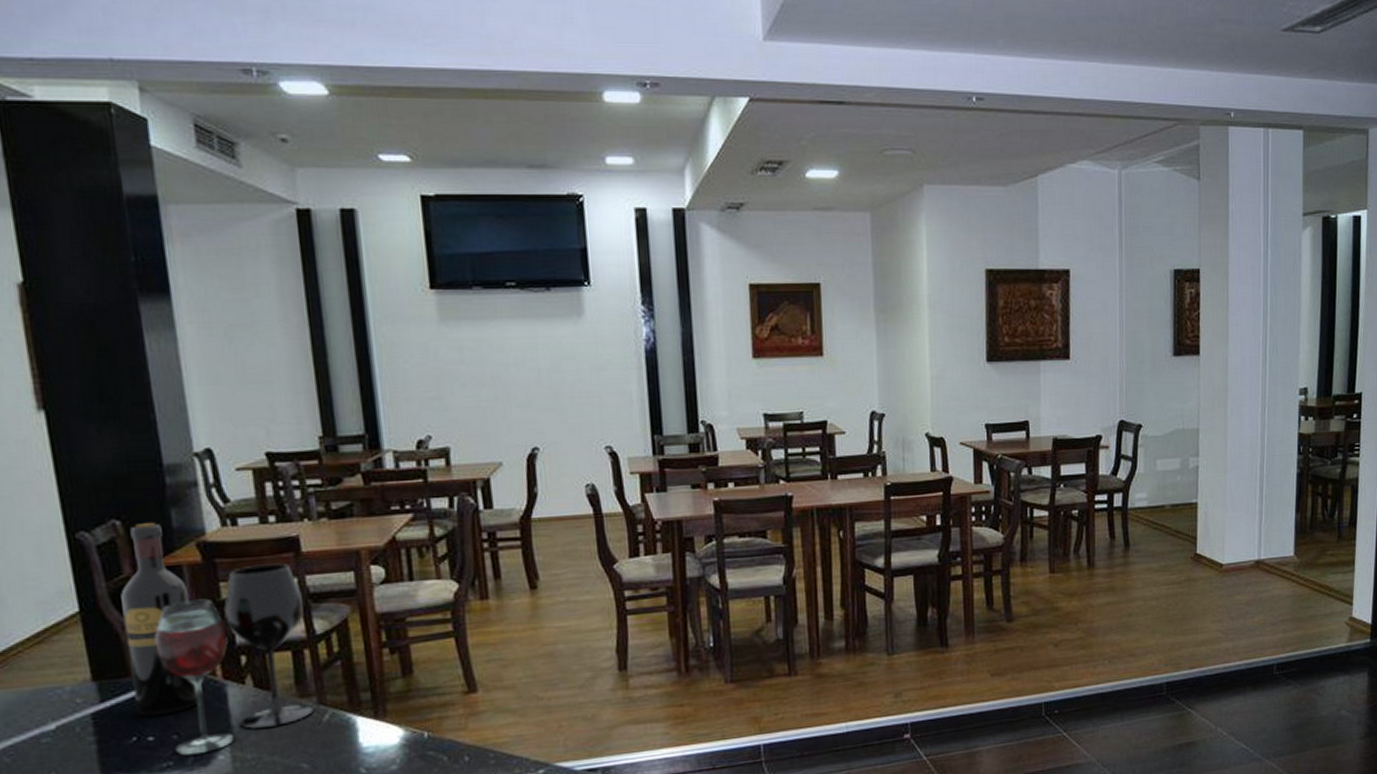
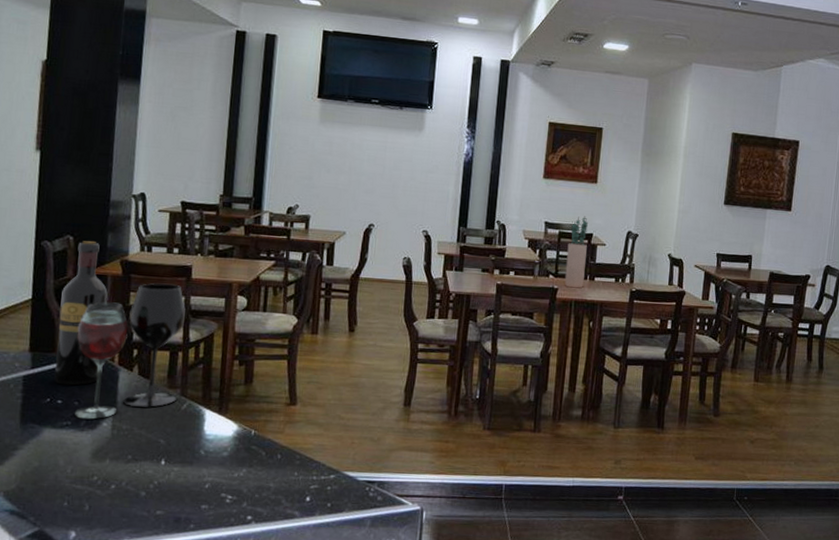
vase: none [797,399,825,493] -> present [564,216,589,289]

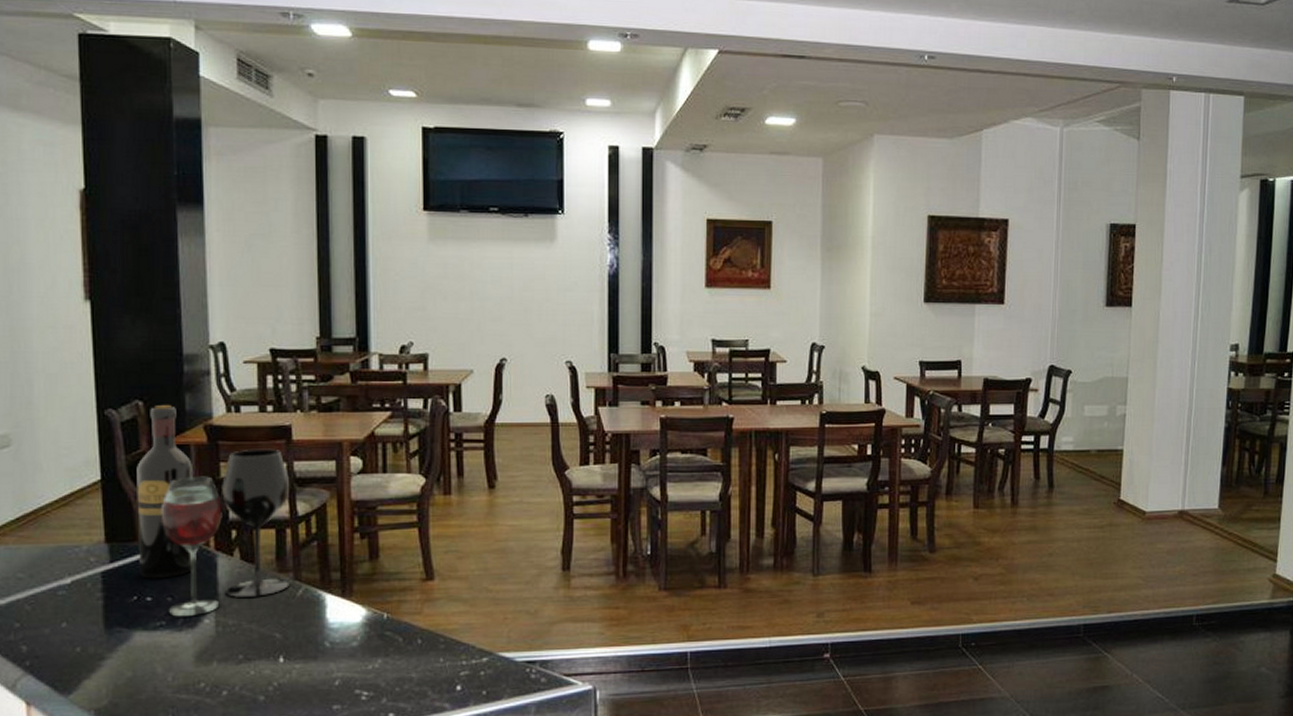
vase: present [564,216,589,289] -> none [741,329,764,416]

